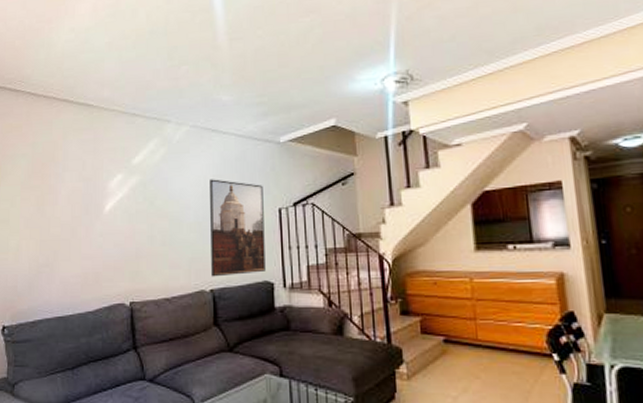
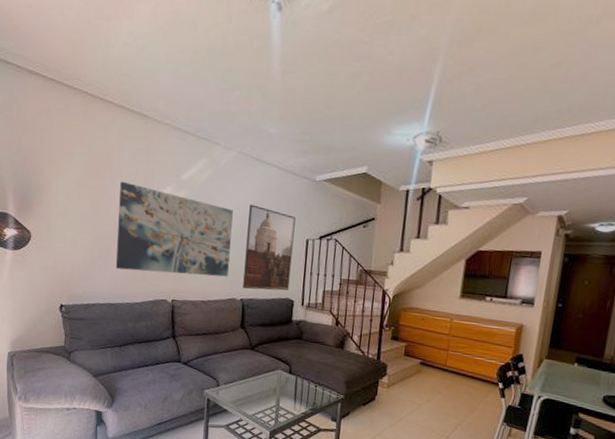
wall art: none [64,176,193,274] -> present [115,181,233,277]

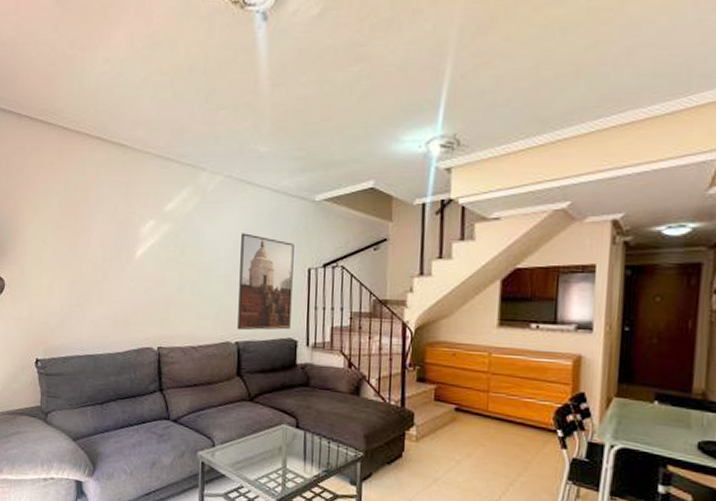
wall art: present [115,181,233,277] -> none [95,218,223,318]

